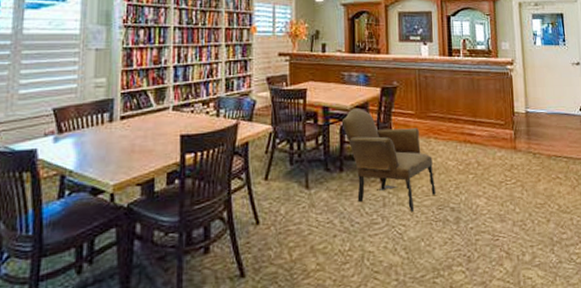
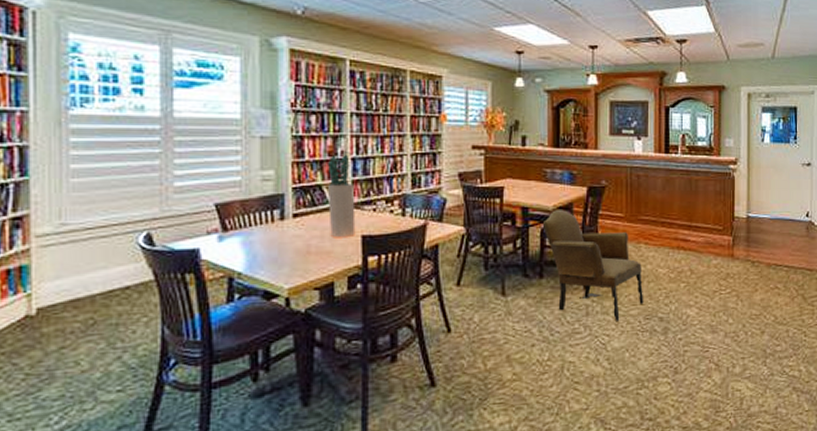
vase: none [152,57,176,138] -> present [328,147,356,238]

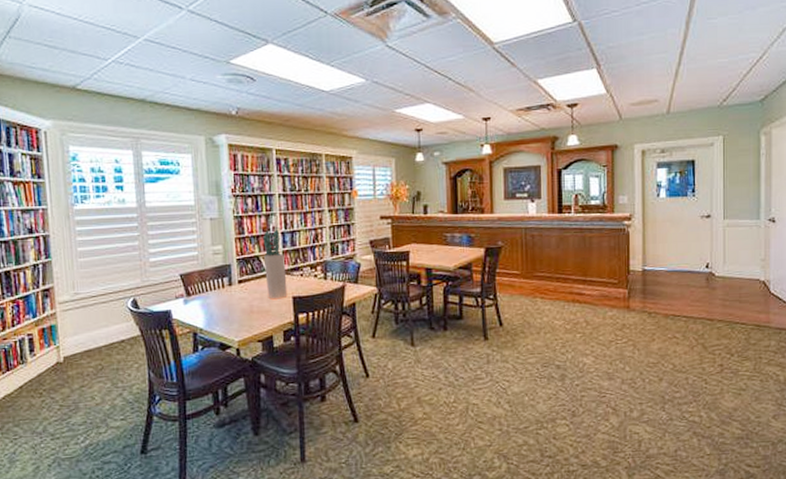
armchair: present [542,210,644,321] -> none [444,270,542,368]

